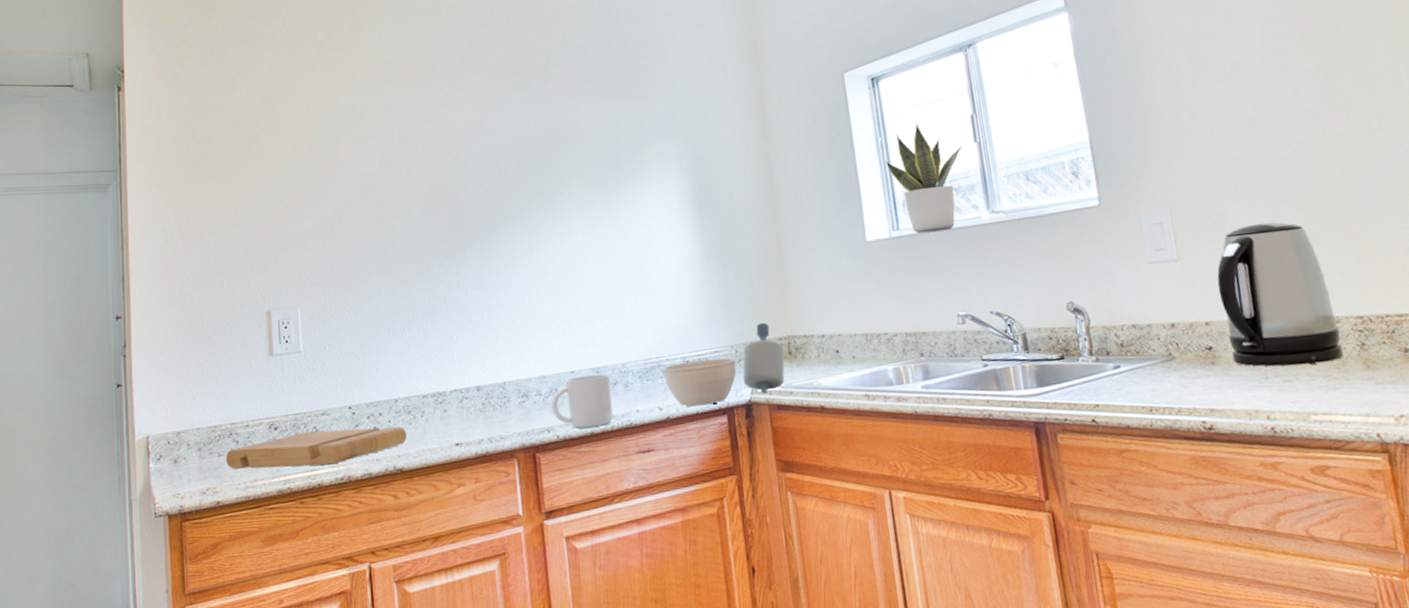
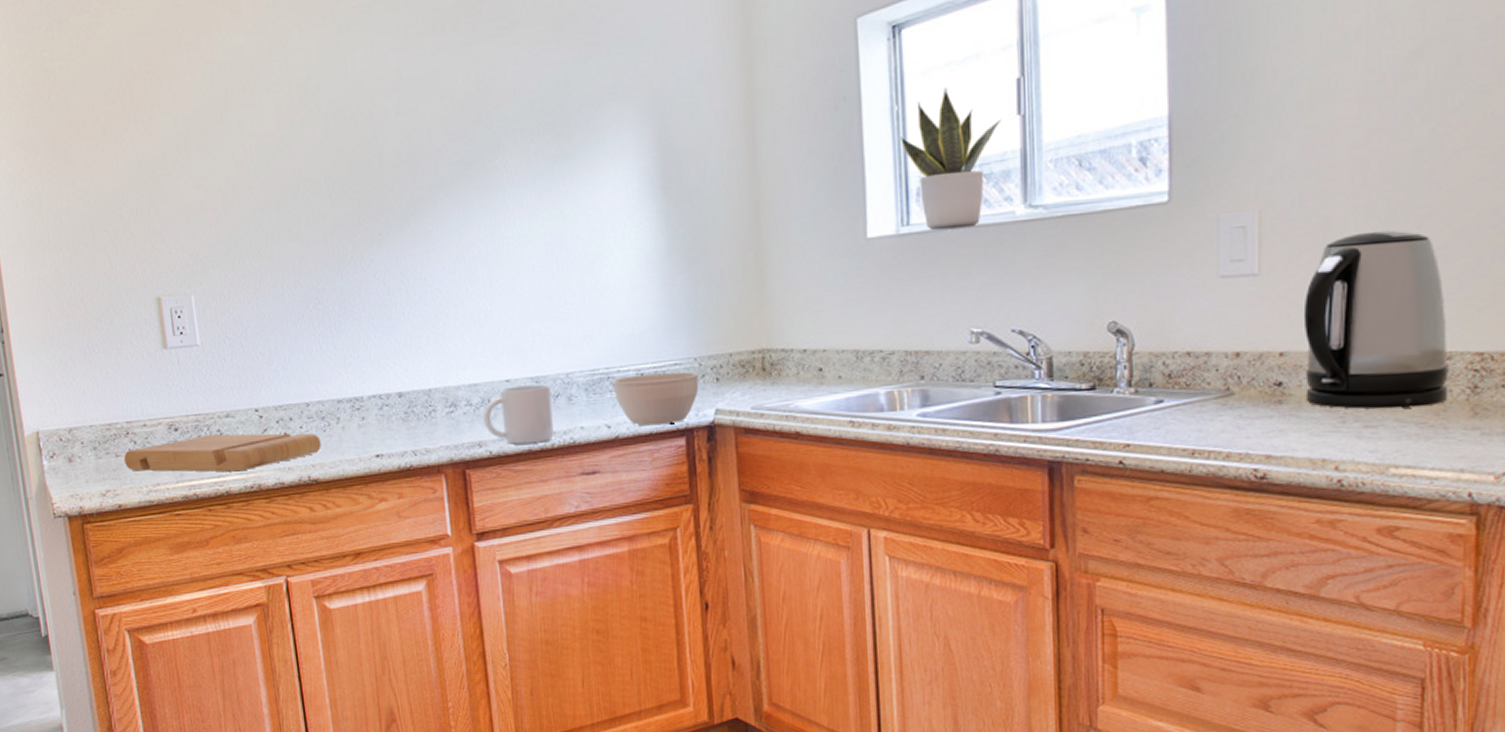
soap dispenser: present [742,322,785,393] -> none [706,332,757,413]

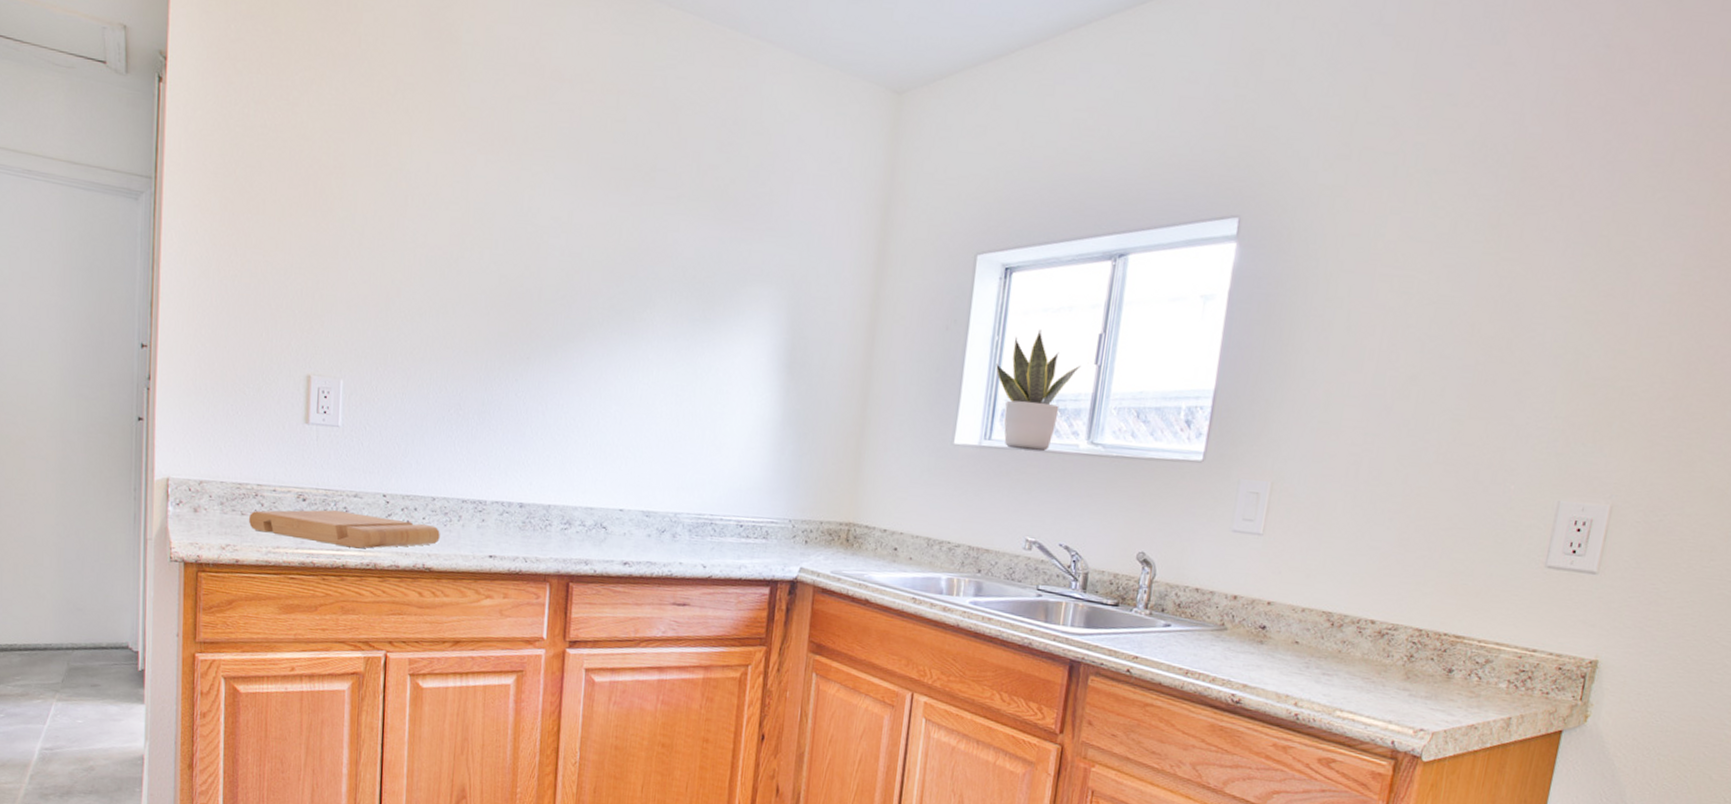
mug: present [483,384,554,445] -> none [593,515,658,571]
bowl: present [612,371,699,426] -> none [714,525,790,574]
kettle: present [1303,230,1449,410] -> none [1281,515,1401,666]

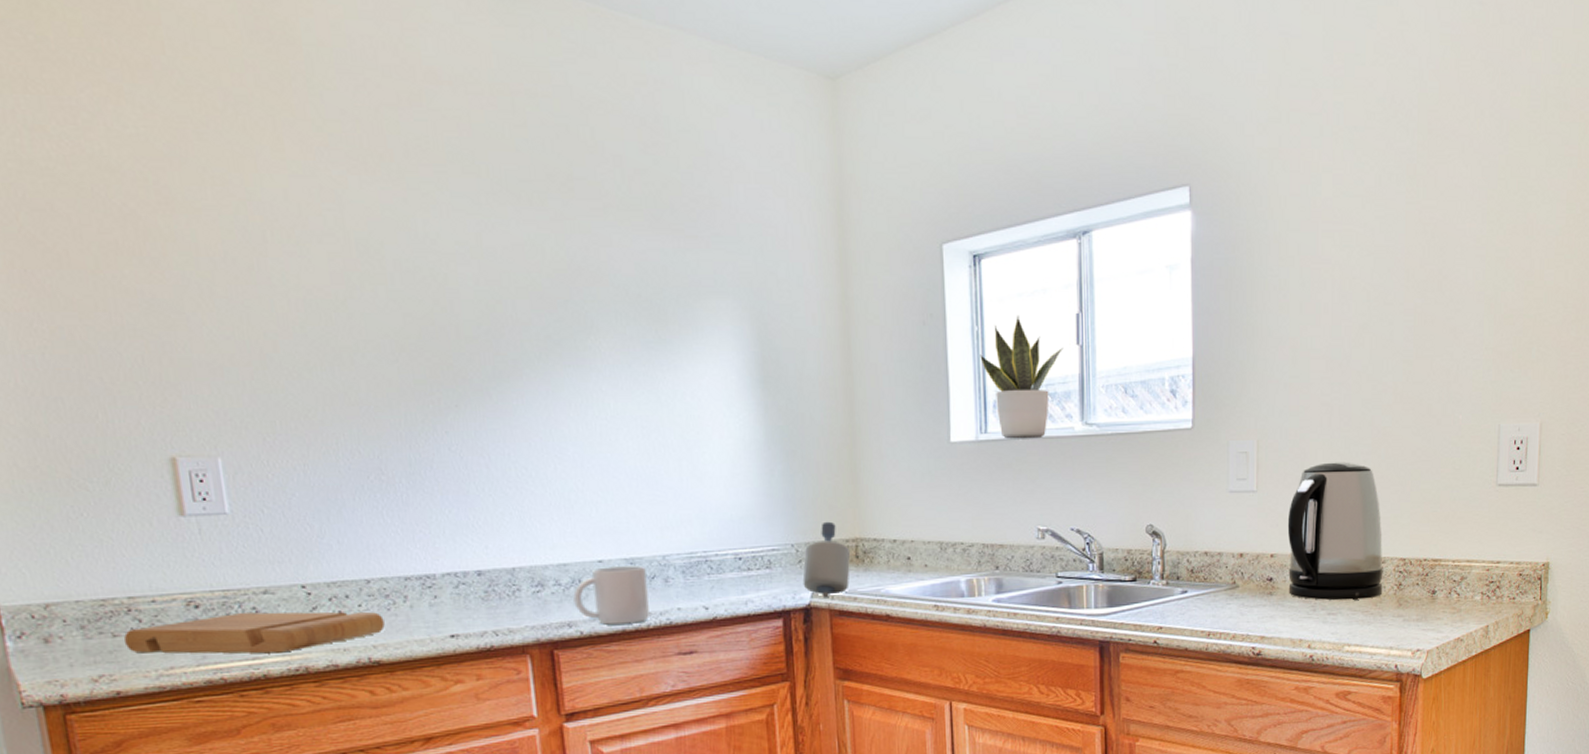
mug: none [593,515,658,571] -> present [573,565,649,625]
soap dispenser: none [793,503,842,574] -> present [802,521,851,597]
kettle: none [1281,515,1401,666] -> present [1287,462,1383,601]

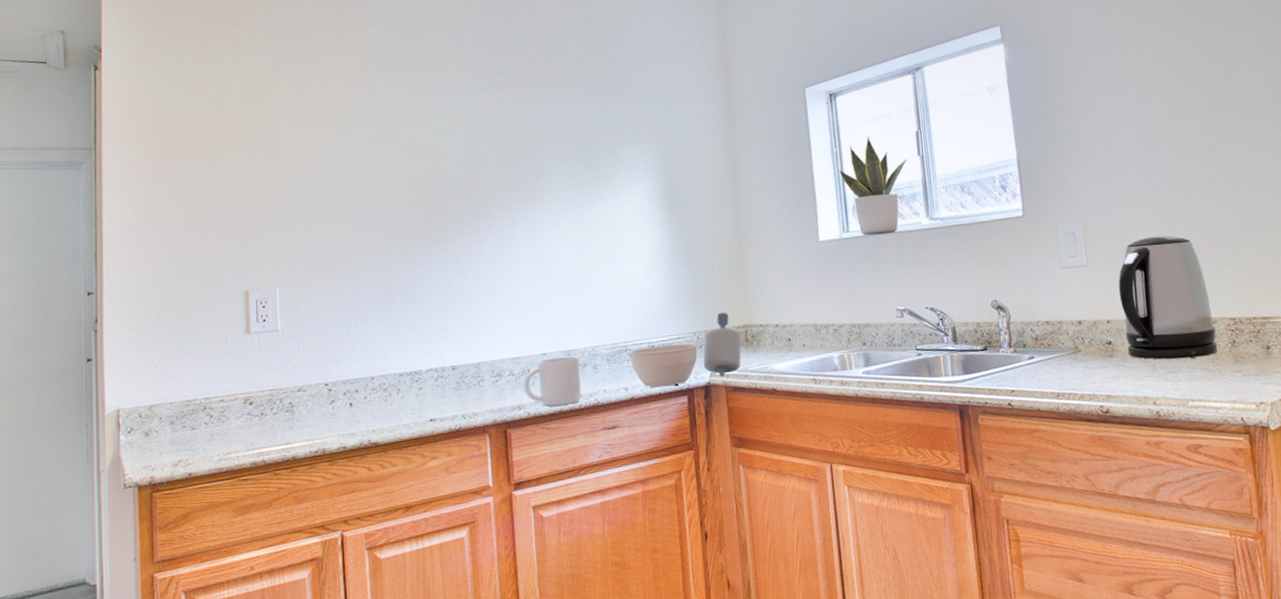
cutting board: present [123,611,385,654] -> none [198,403,382,442]
bowl: none [710,557,796,608] -> present [629,343,697,388]

